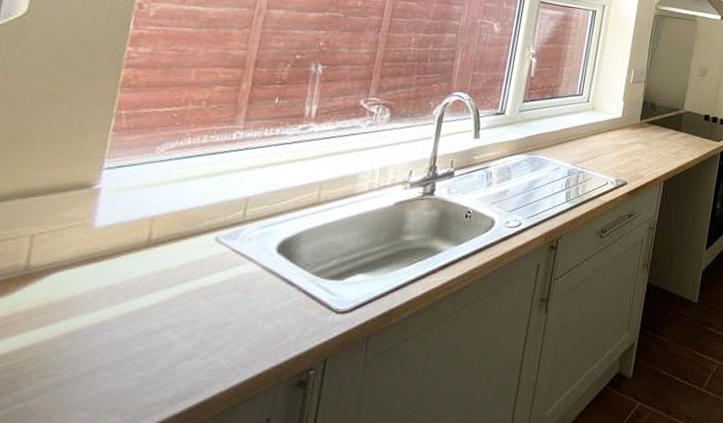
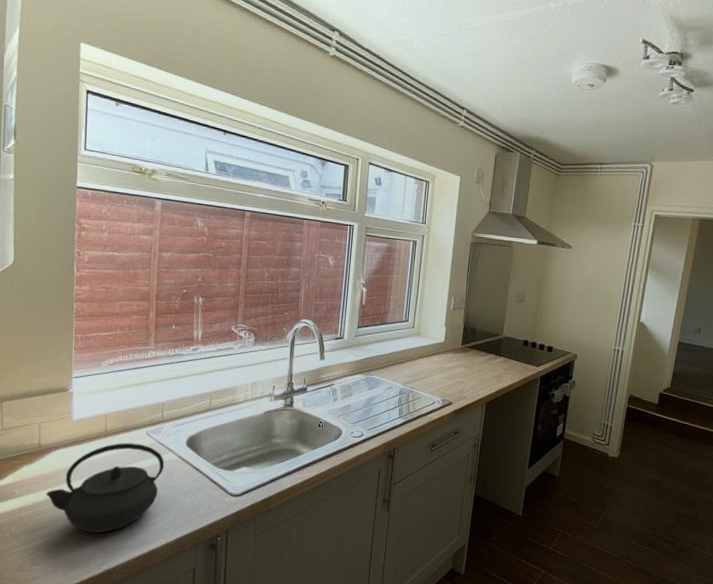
kettle: none [25,254,240,389] -> present [45,442,165,533]

